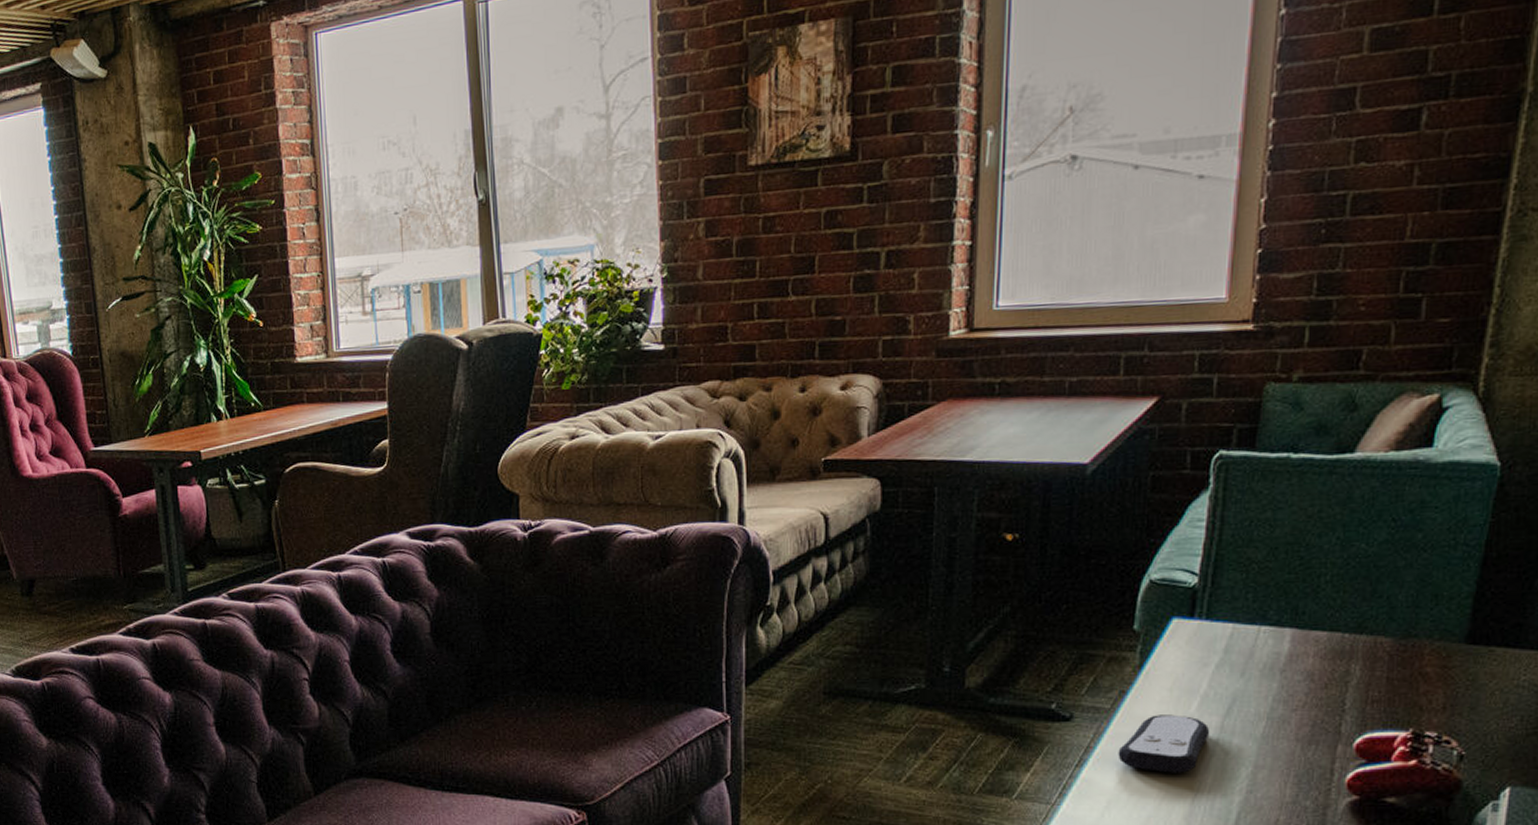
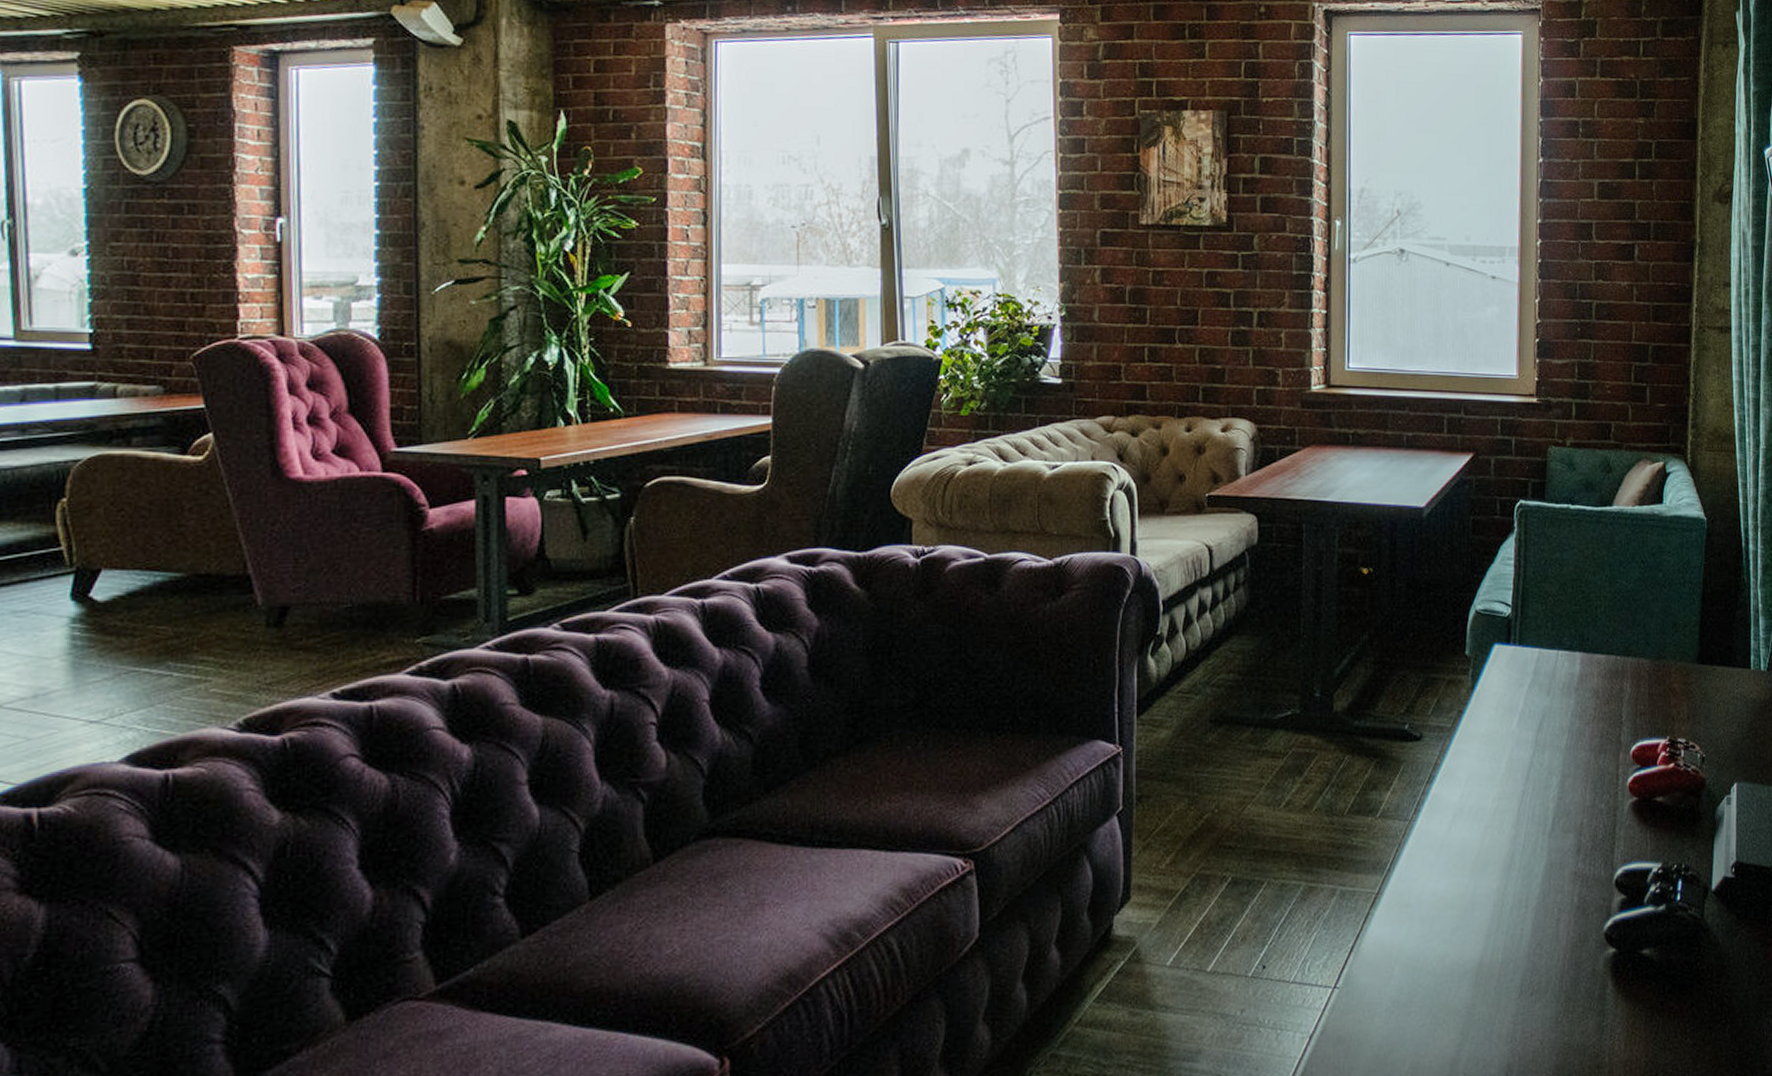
remote control: present [1118,714,1210,773] -> none [1459,731,1528,785]

